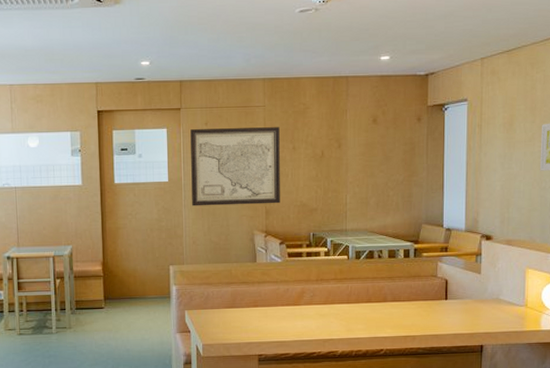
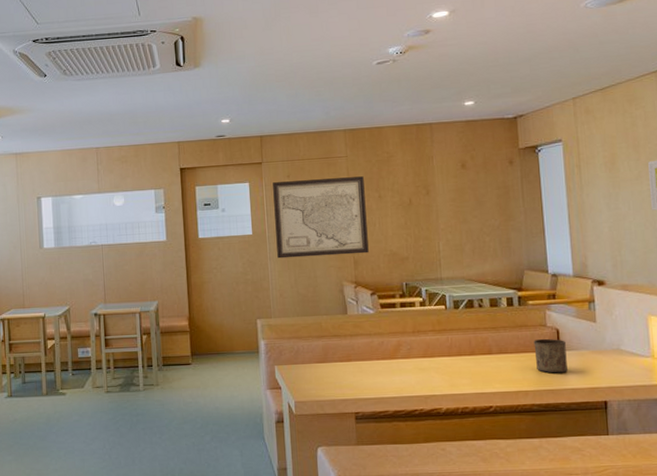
cup: none [424,288,452,320] -> present [533,338,568,373]

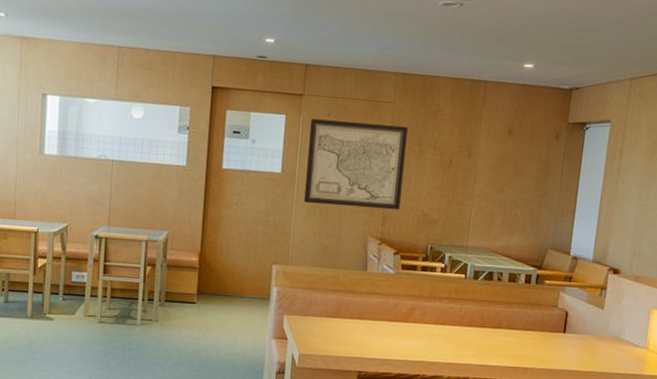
cup: present [533,338,568,373] -> none [540,319,572,355]

